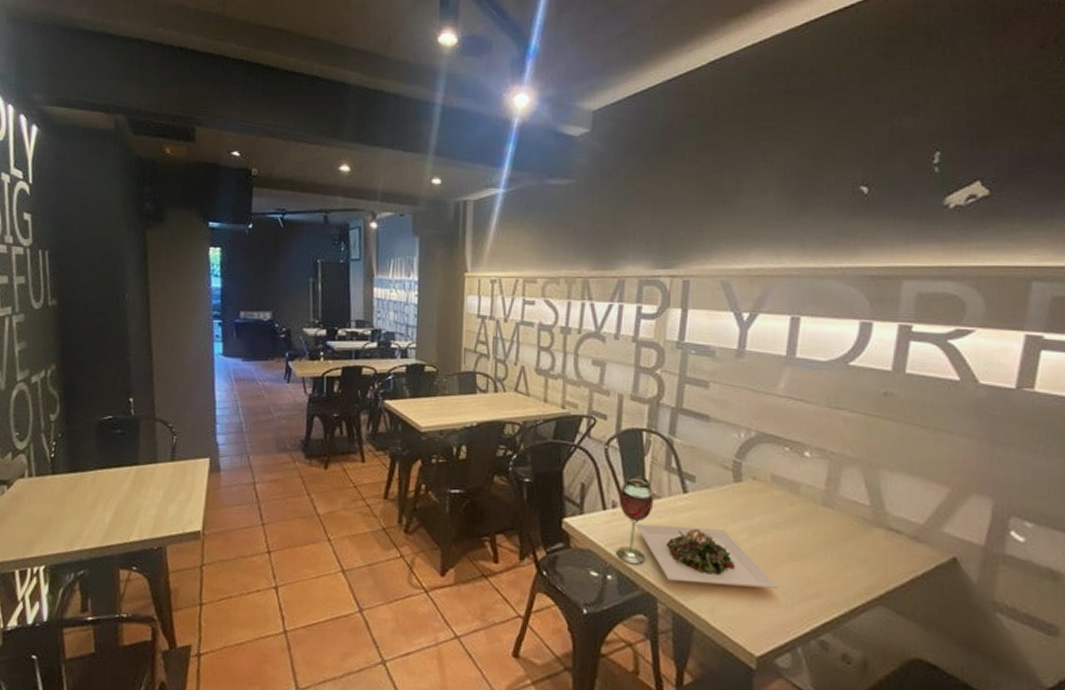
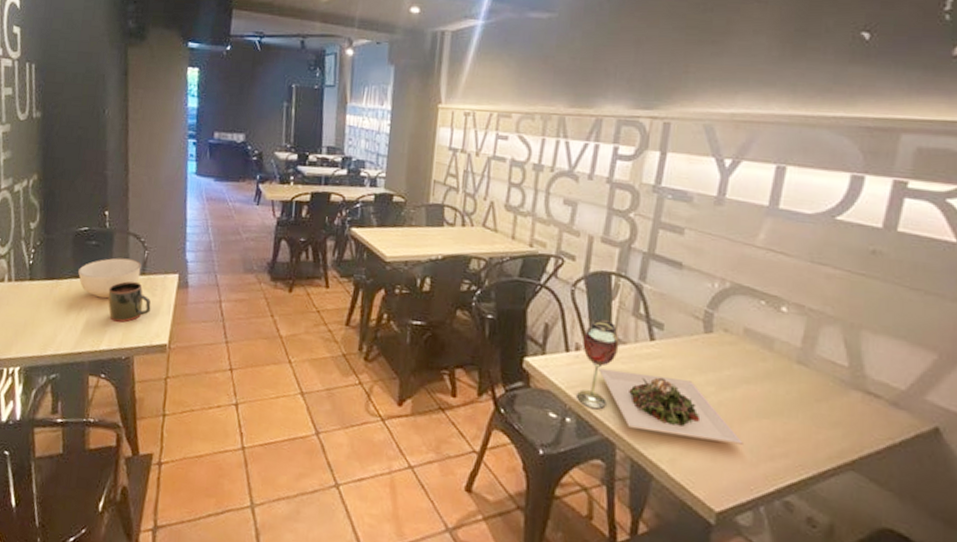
bowl: none [102,445,170,488] -> present [77,257,142,299]
mug: none [136,469,183,511] -> present [107,281,151,322]

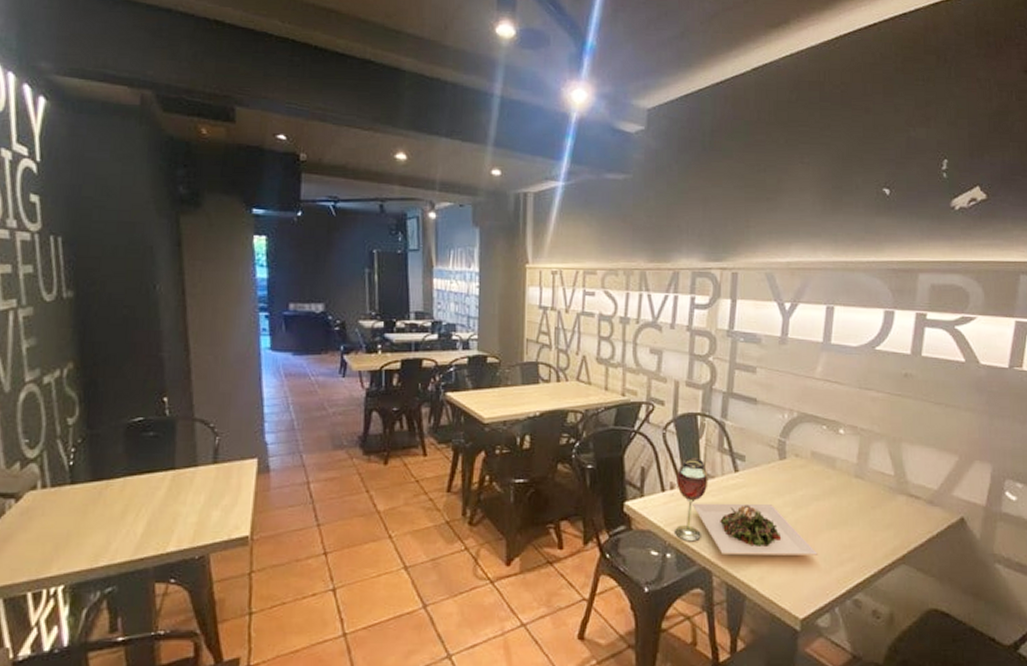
bowl: present [77,257,142,299] -> none [132,448,212,495]
mug: present [107,281,151,322] -> none [173,473,227,518]

